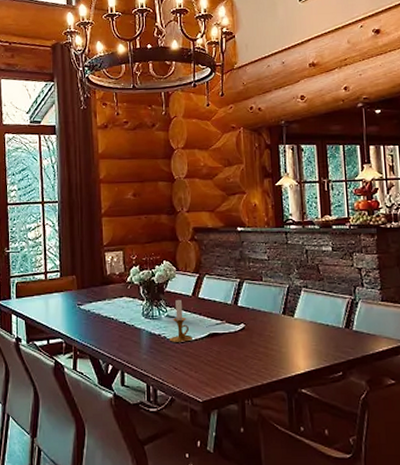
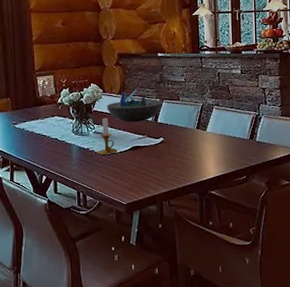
decorative bowl: none [180,267,244,306] -> present [106,89,164,123]

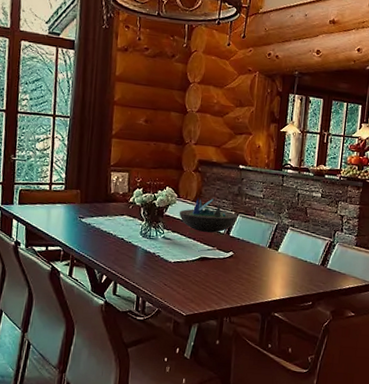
candlestick: present [97,118,118,155] -> none [162,224,184,262]

